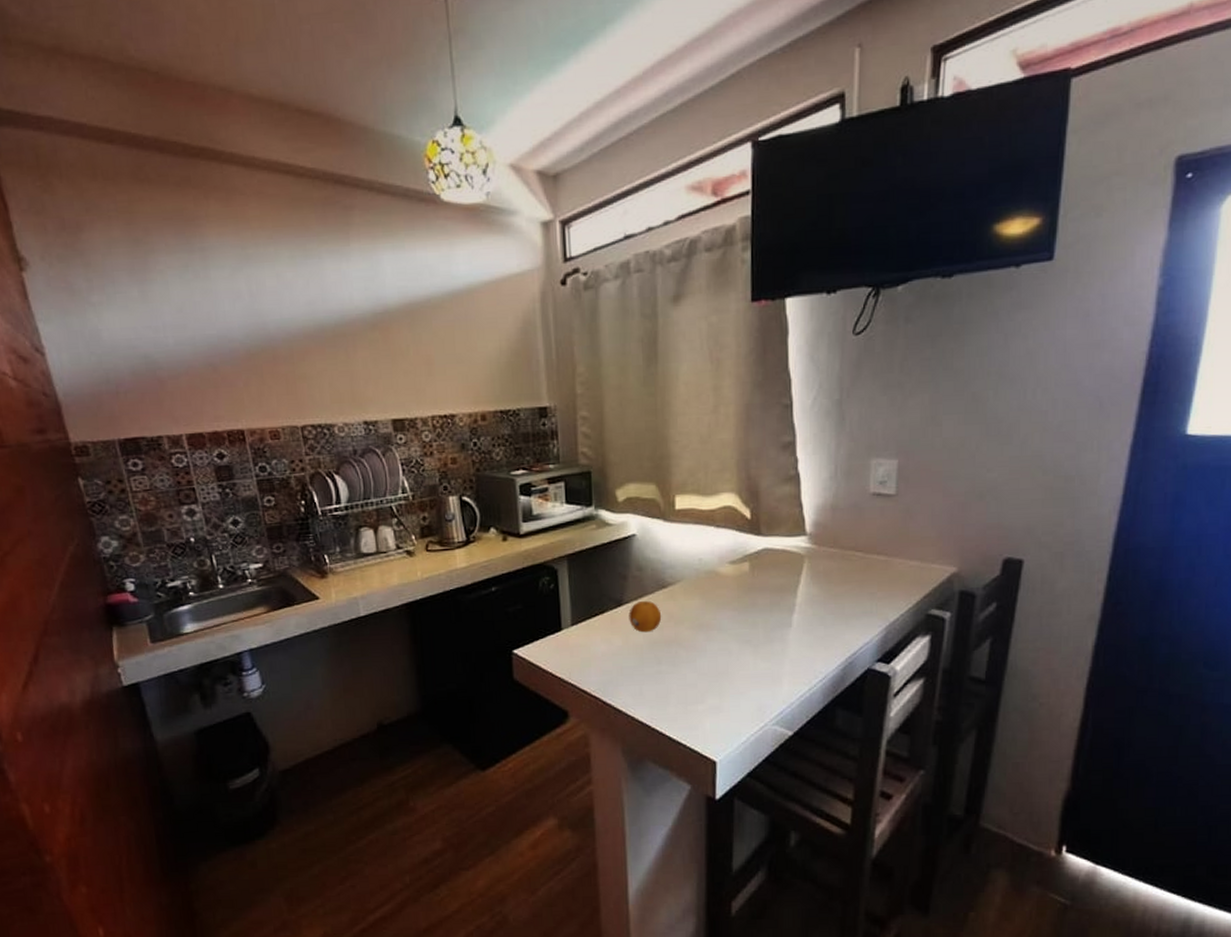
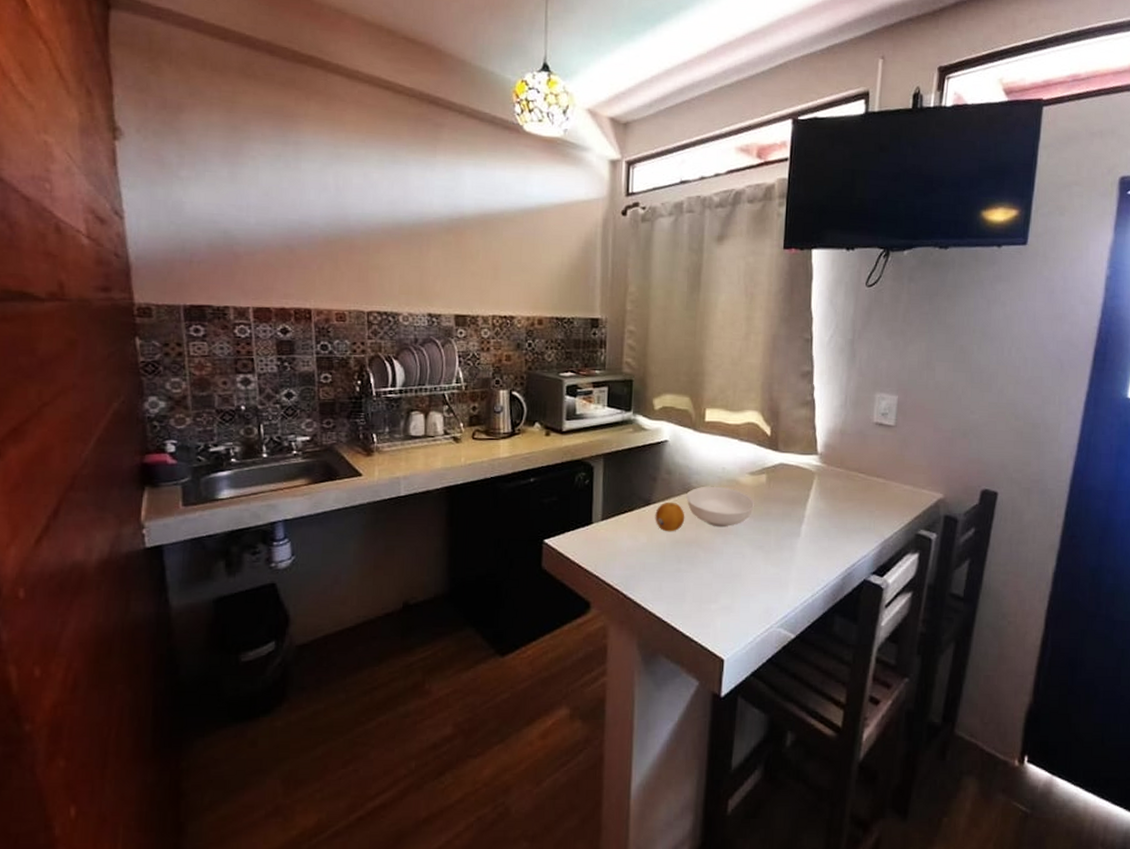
bowl: none [661,579,739,624] -> present [686,486,755,528]

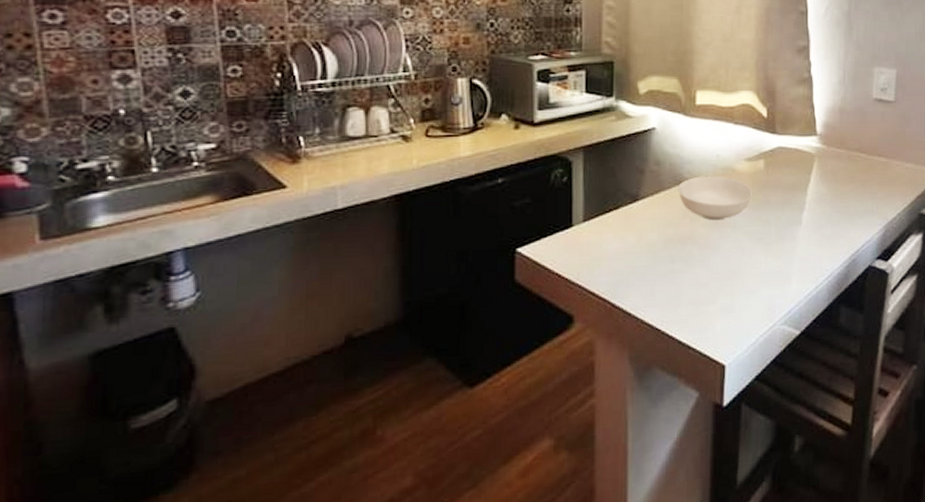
fruit: present [655,503,685,532] -> none [644,197,678,230]

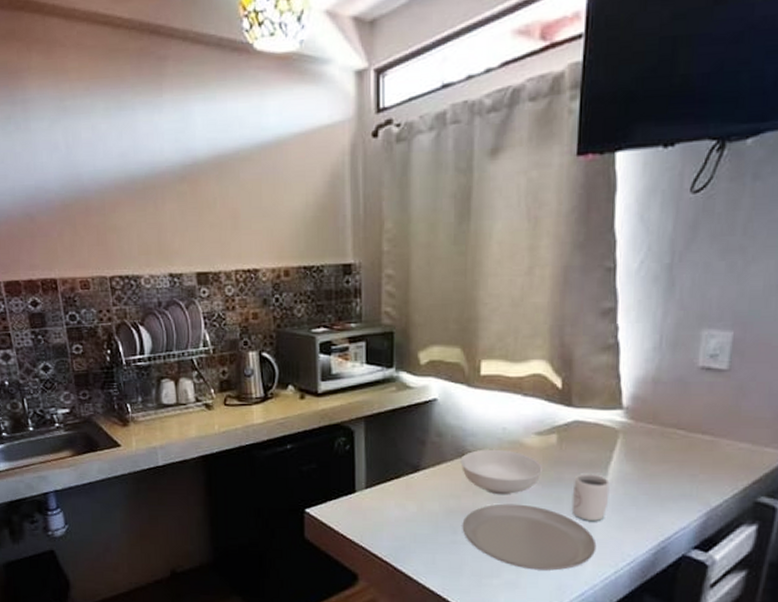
plate: none [680,228,800,293] -> present [462,503,597,571]
mug: none [778,195,809,240] -> present [572,474,610,521]

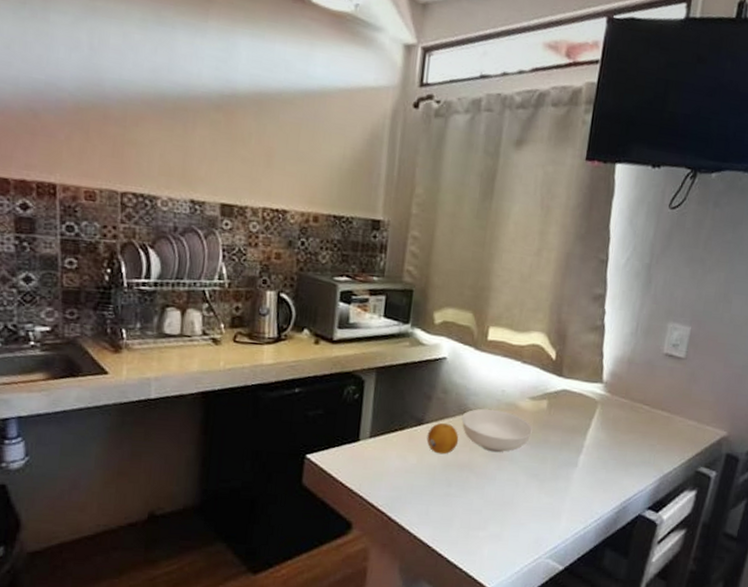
fruit: none [425,468,460,501] -> present [426,423,459,455]
plate: present [462,503,597,571] -> none [456,460,572,525]
mug: present [572,474,610,521] -> none [554,437,587,481]

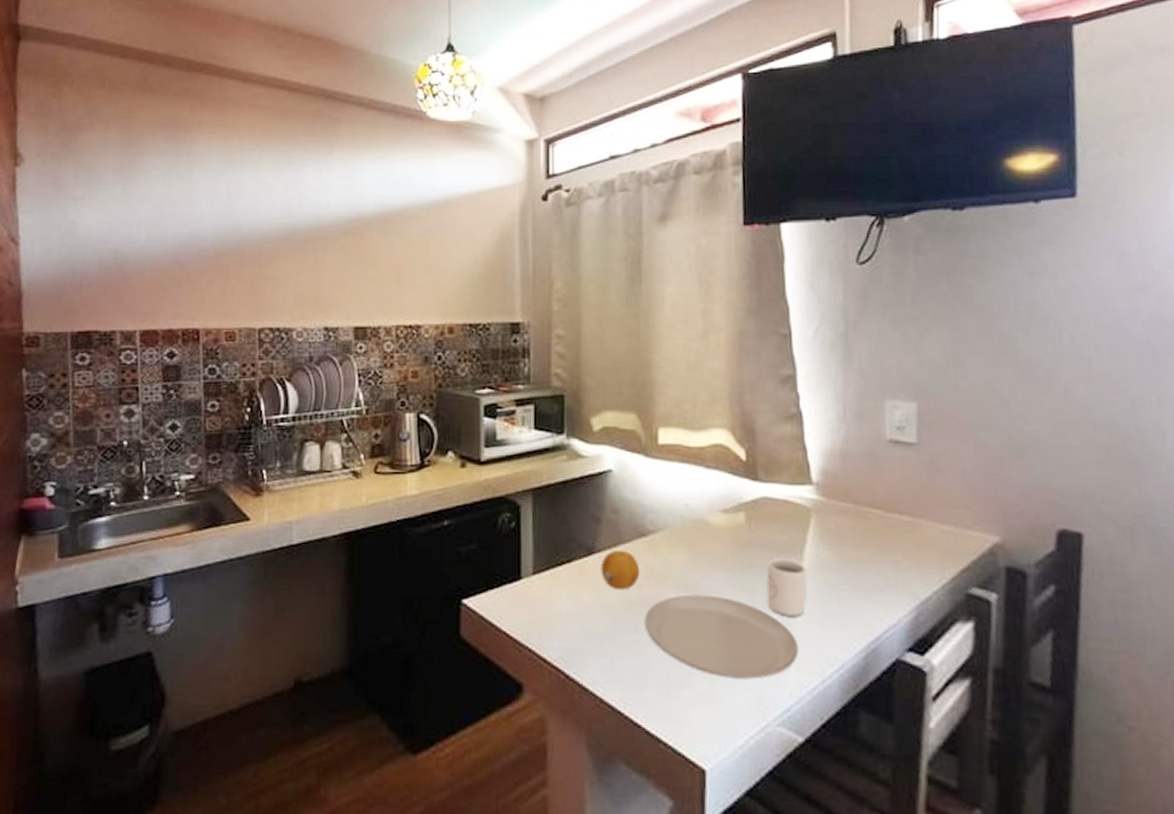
plate: none [456,460,572,525] -> present [644,594,799,679]
bowl: present [461,408,534,453] -> none [640,528,733,584]
mug: none [554,437,587,481] -> present [766,559,808,616]

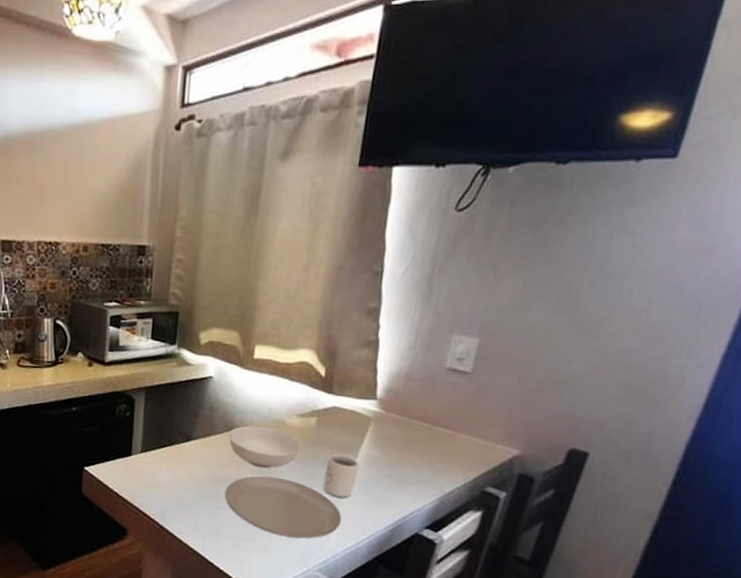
fruit: present [601,551,640,590] -> none [195,439,226,469]
bowl: none [640,528,733,584] -> present [228,425,302,469]

